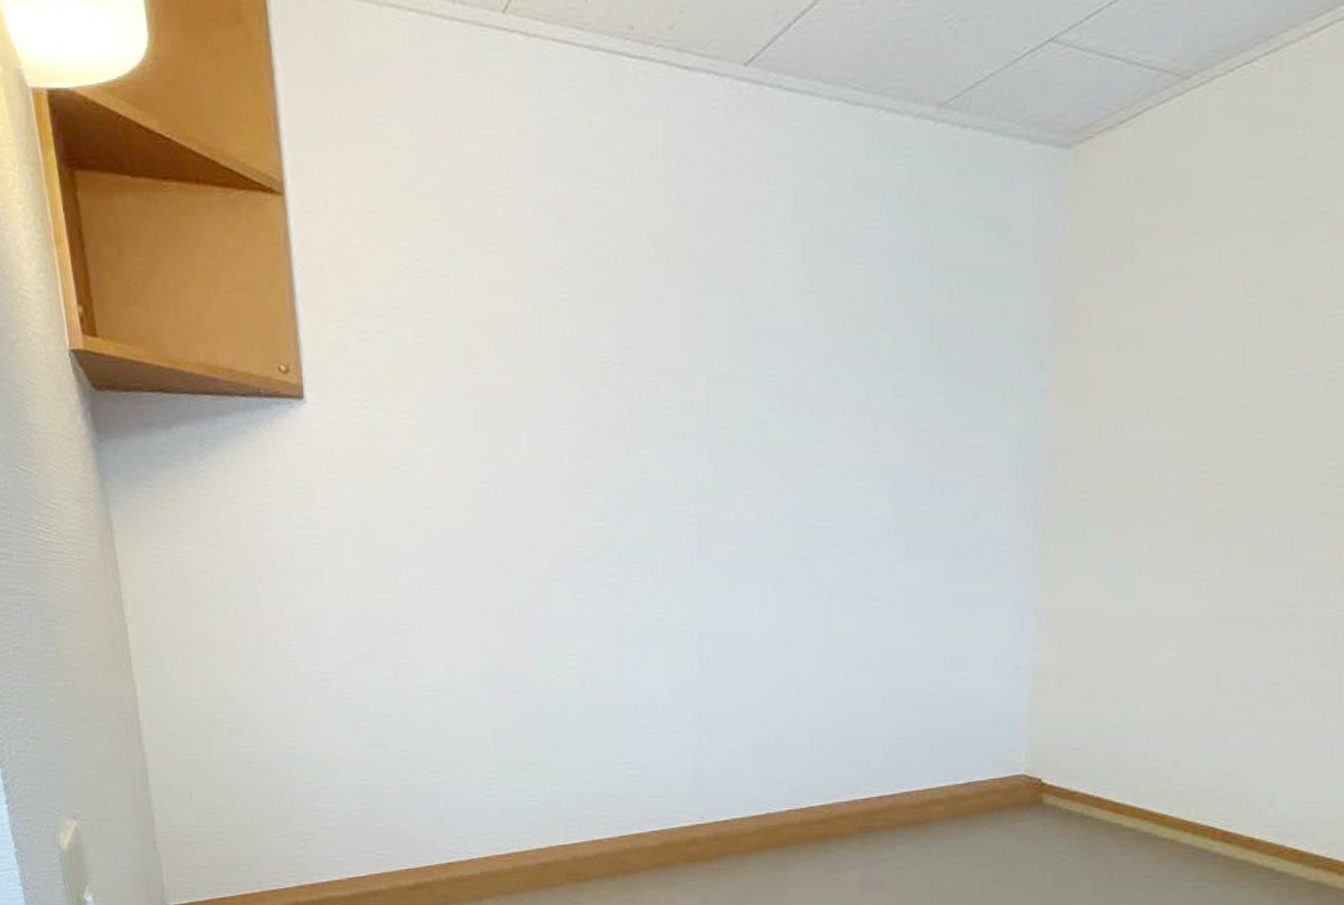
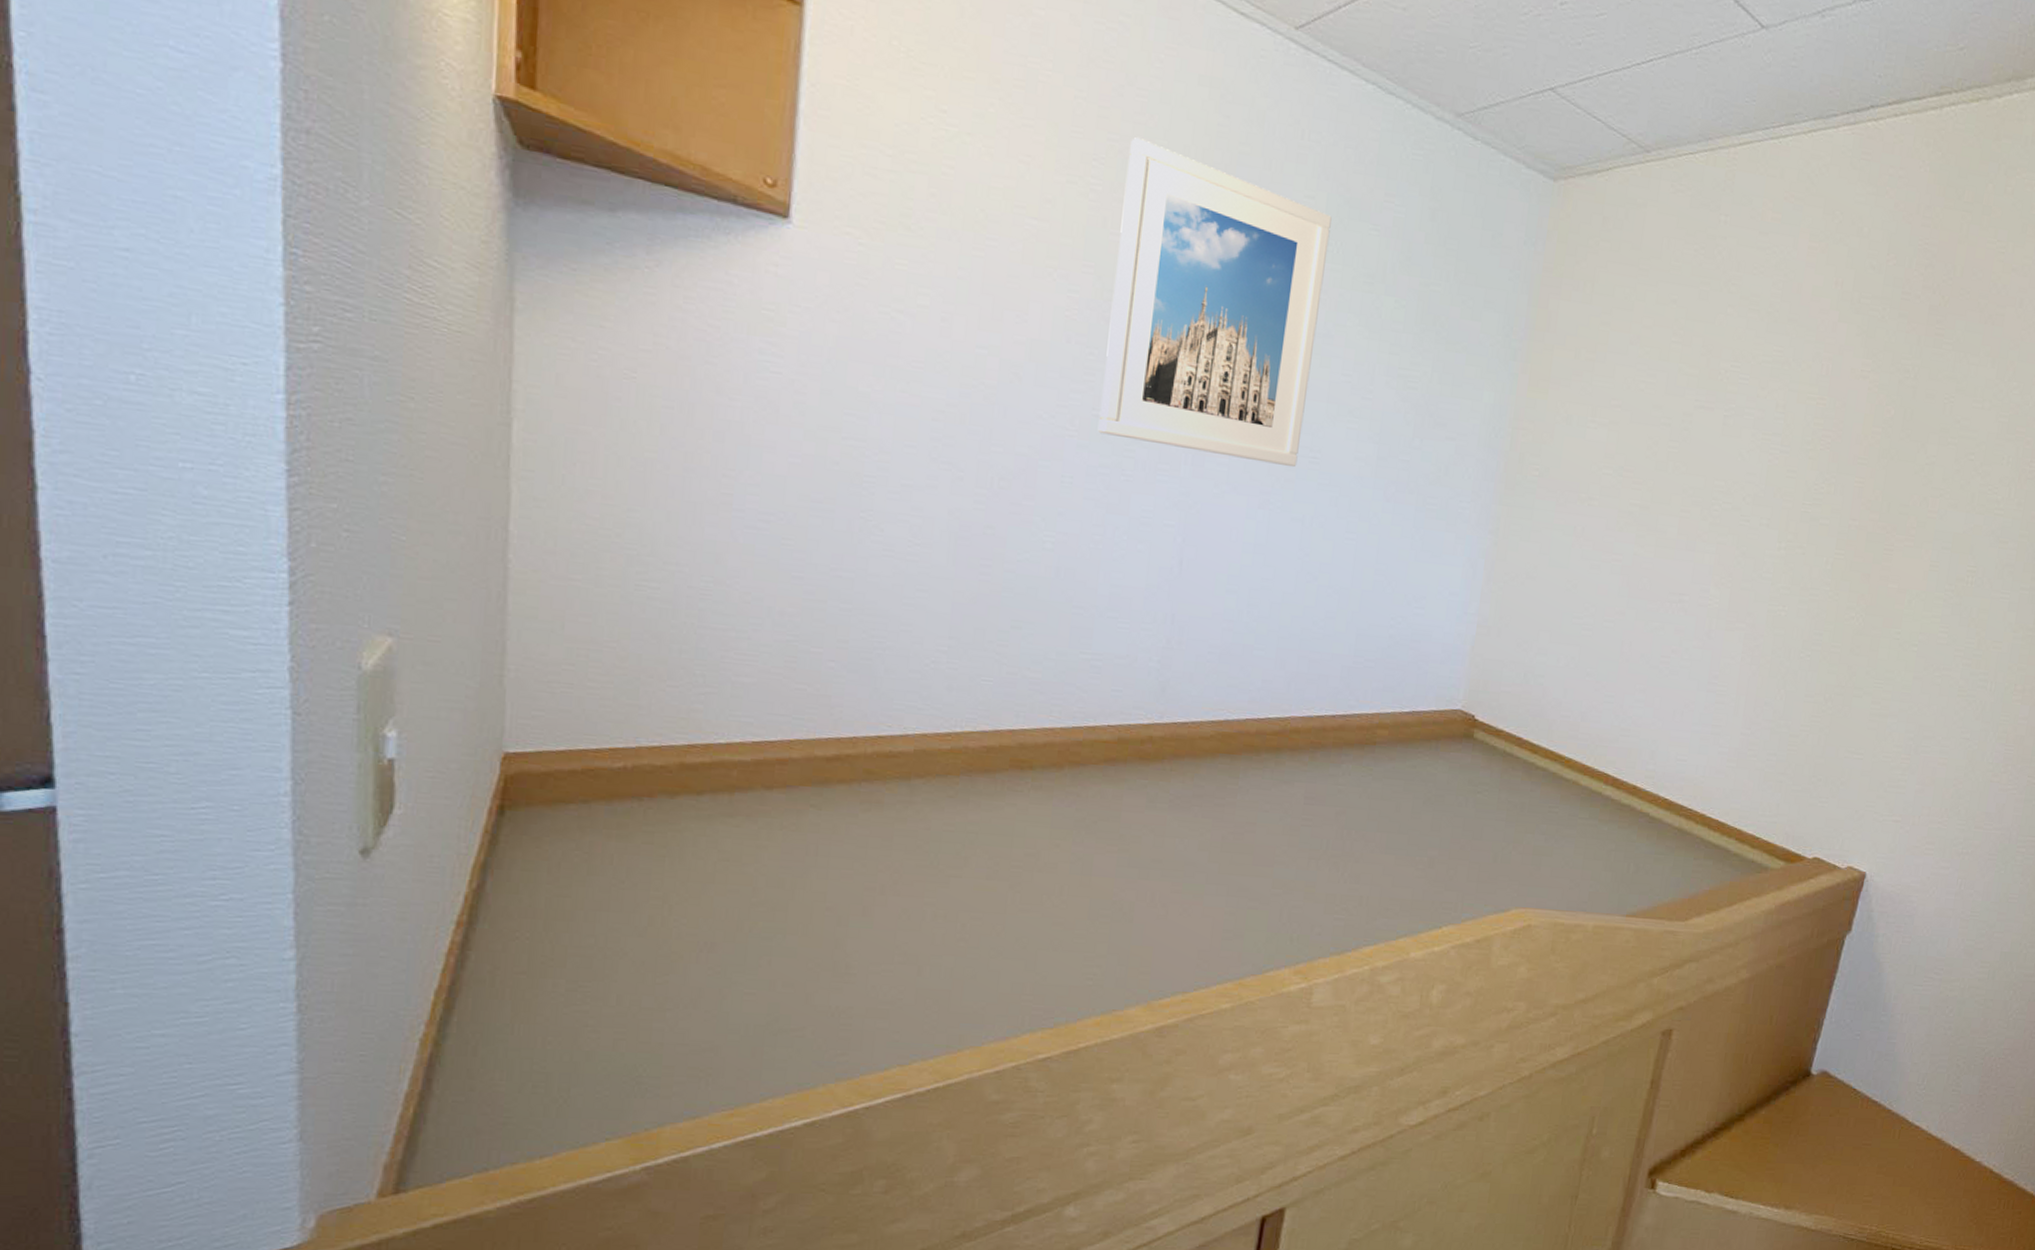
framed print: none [593,233,811,544] -> present [1097,137,1332,468]

